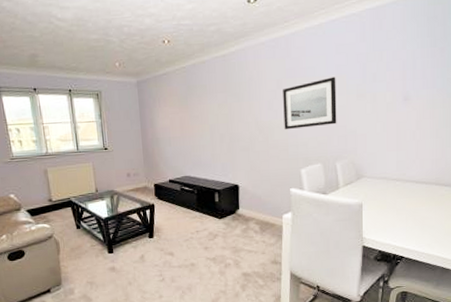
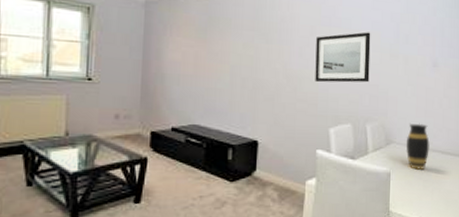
vase: none [377,156,402,201] -> present [405,123,430,171]

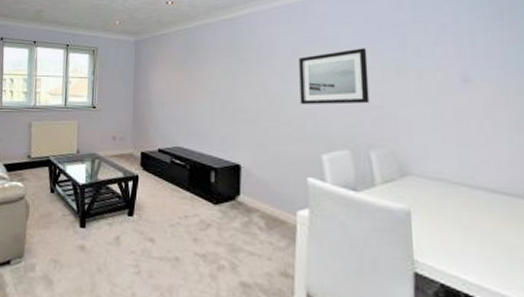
vase: present [405,123,430,171] -> none [430,151,470,213]

